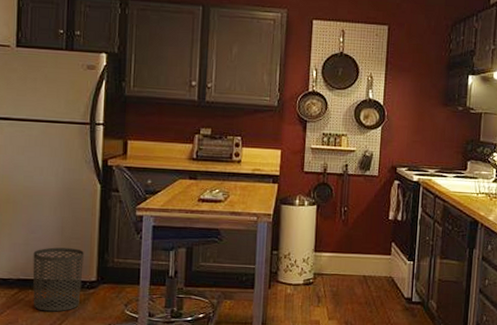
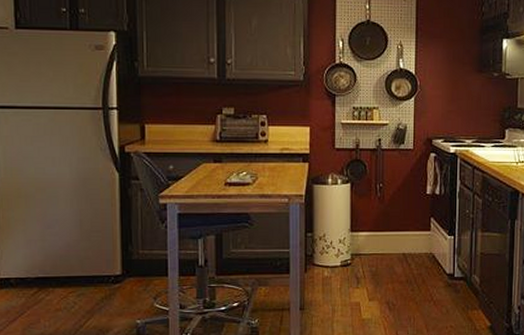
waste bin: present [33,247,84,312] -> none [51,242,106,310]

